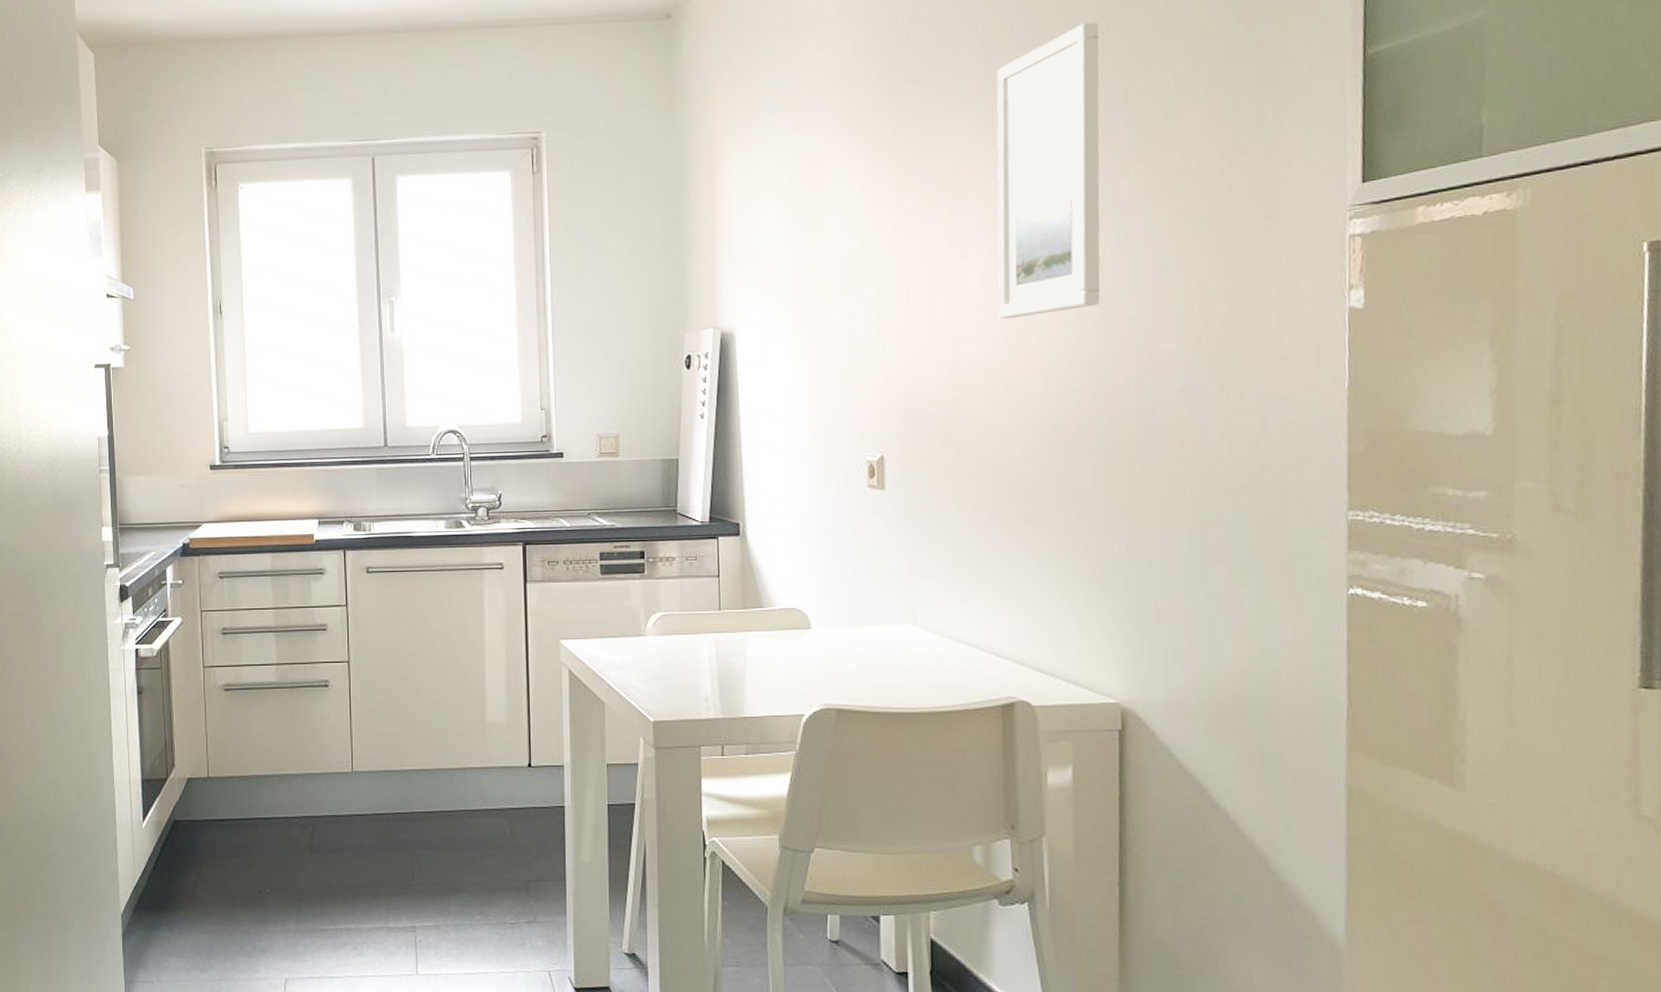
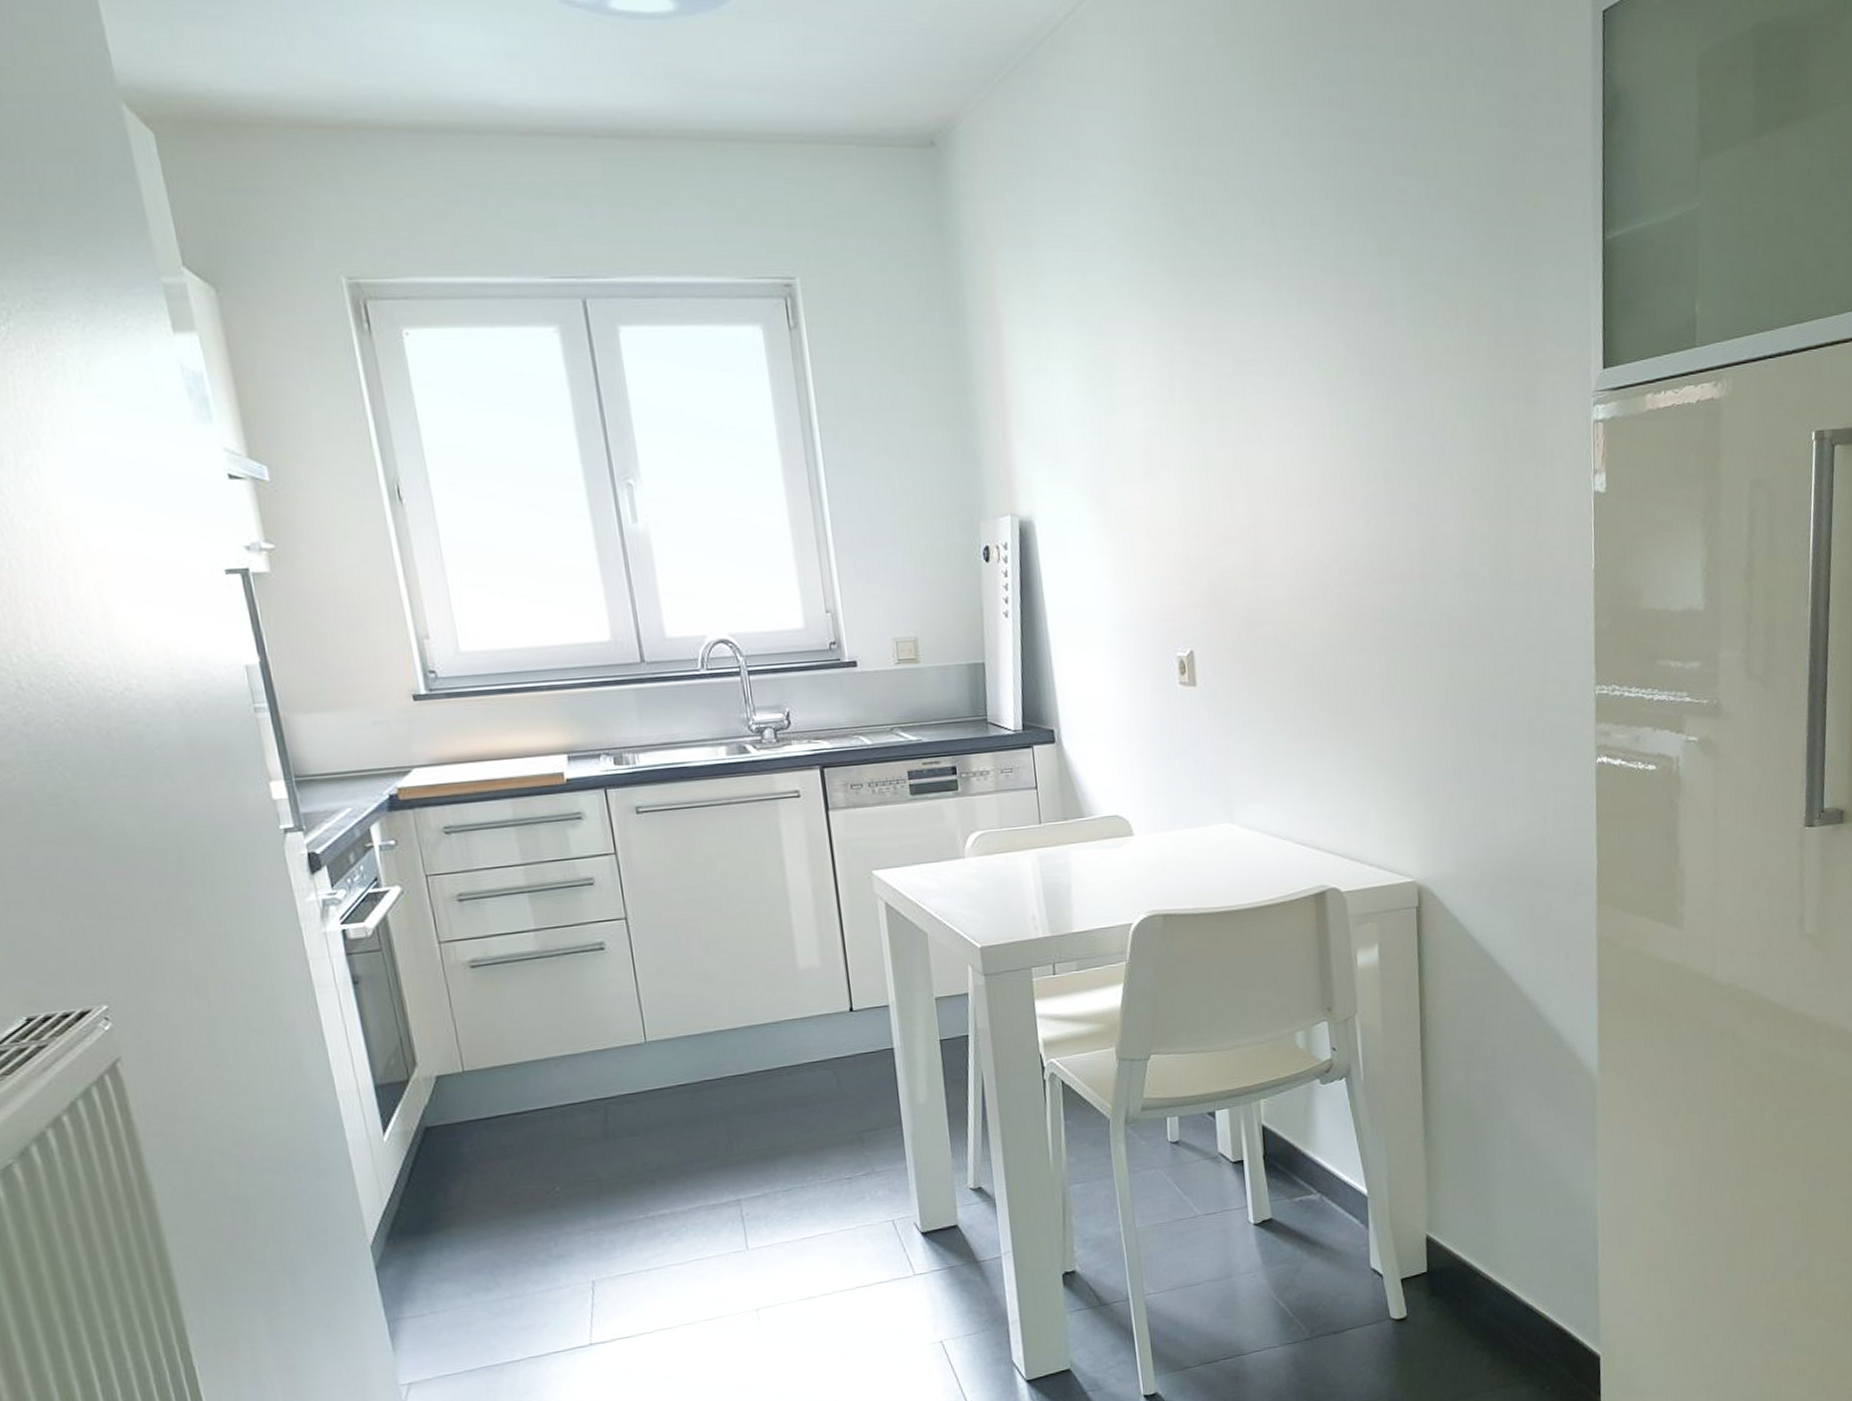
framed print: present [996,22,1100,319] -> none [1281,186,1386,504]

